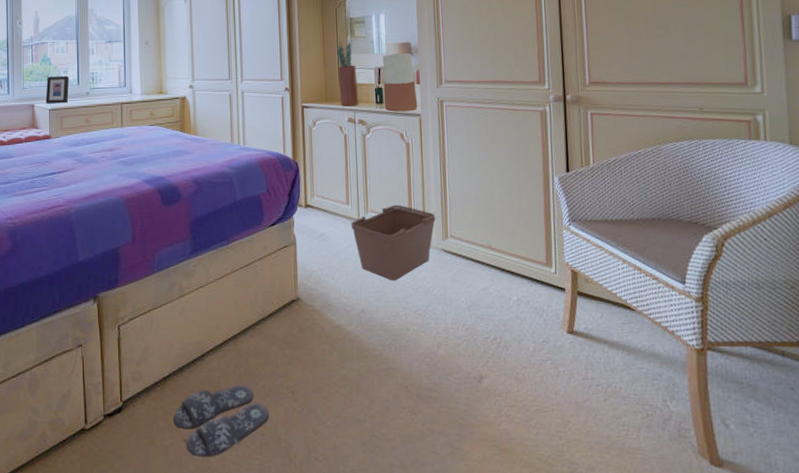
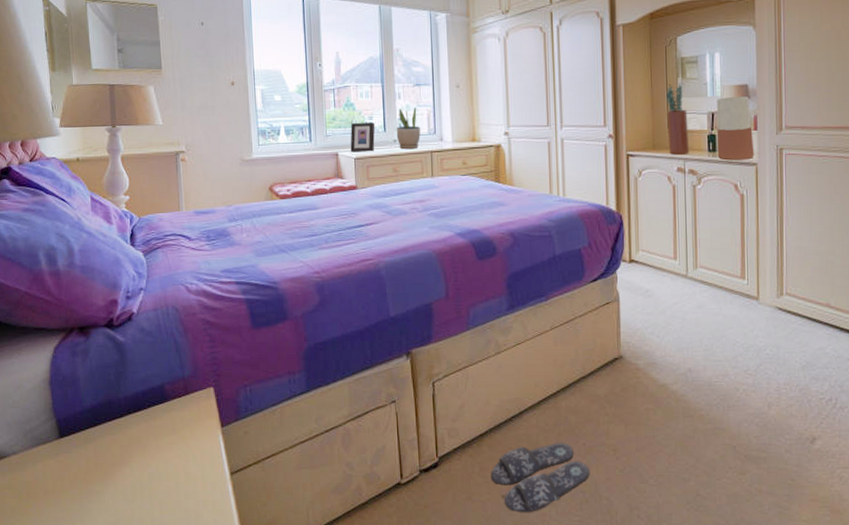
potted plant: none [89,61,111,101] -> present [396,106,420,150]
bicycle basket: present [351,205,436,281] -> none [678,260,770,340]

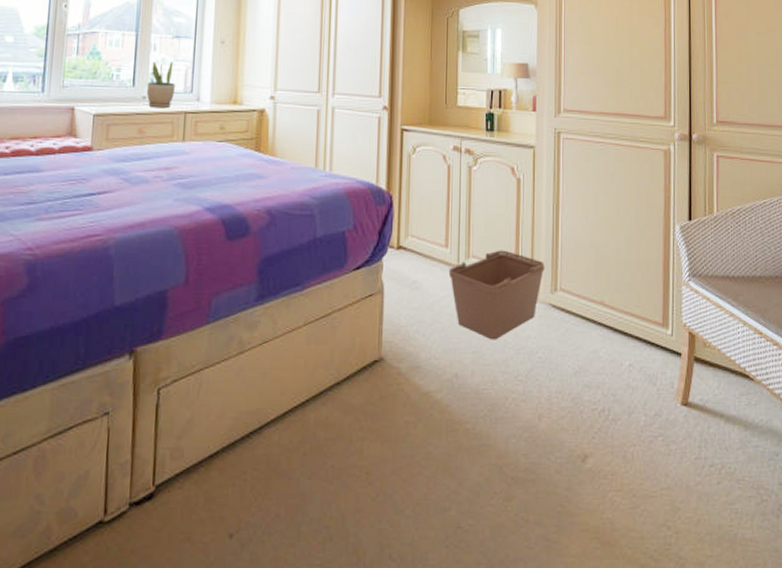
picture frame: present [350,123,375,153] -> none [89,74,123,109]
slippers: present [491,443,590,513] -> none [218,465,338,557]
vase: present [666,79,690,155] -> none [445,52,467,132]
bicycle basket: none [678,260,770,340] -> present [448,250,545,340]
vase: present [717,96,755,161] -> none [495,75,532,142]

